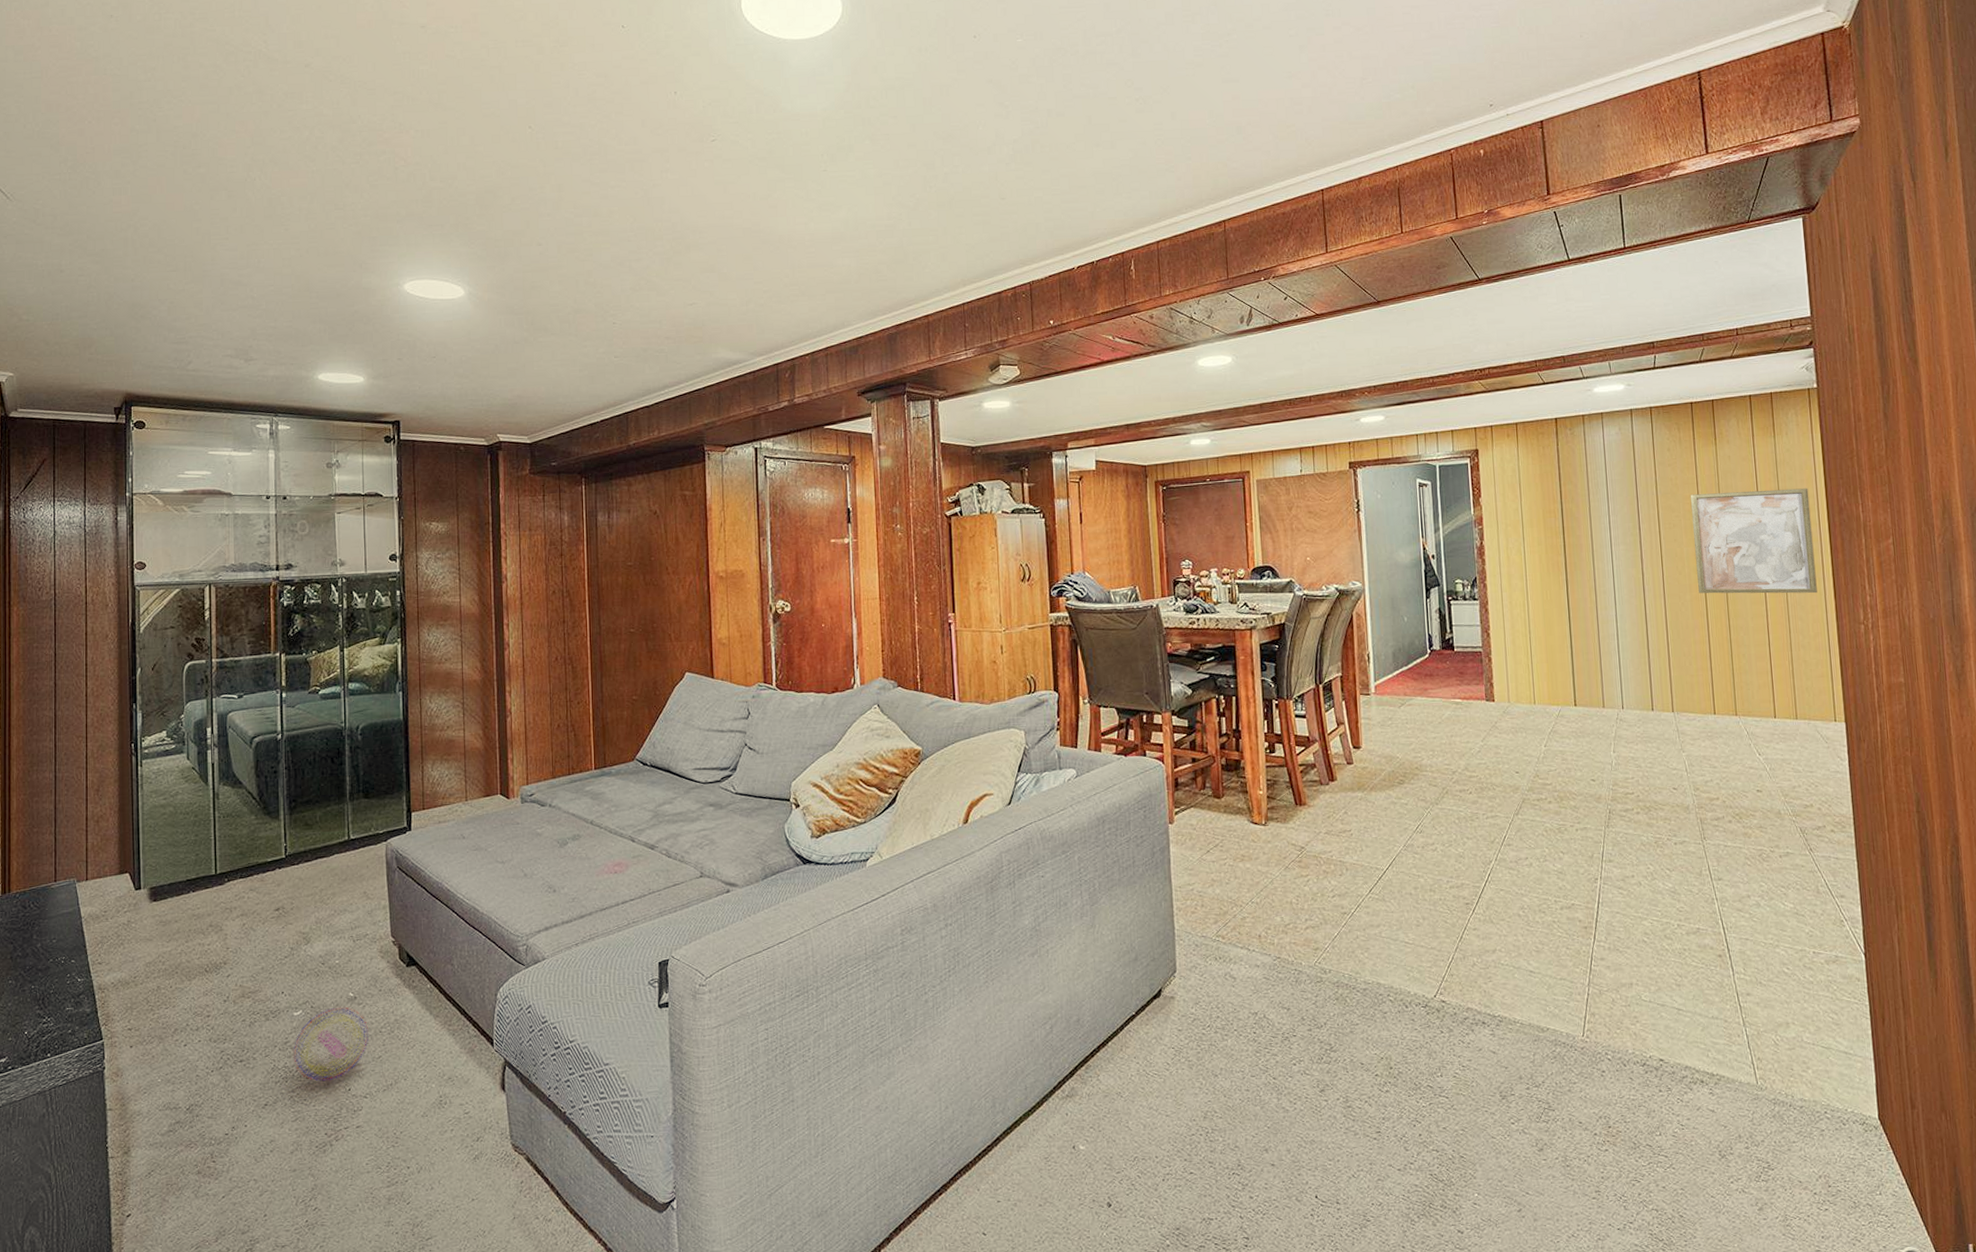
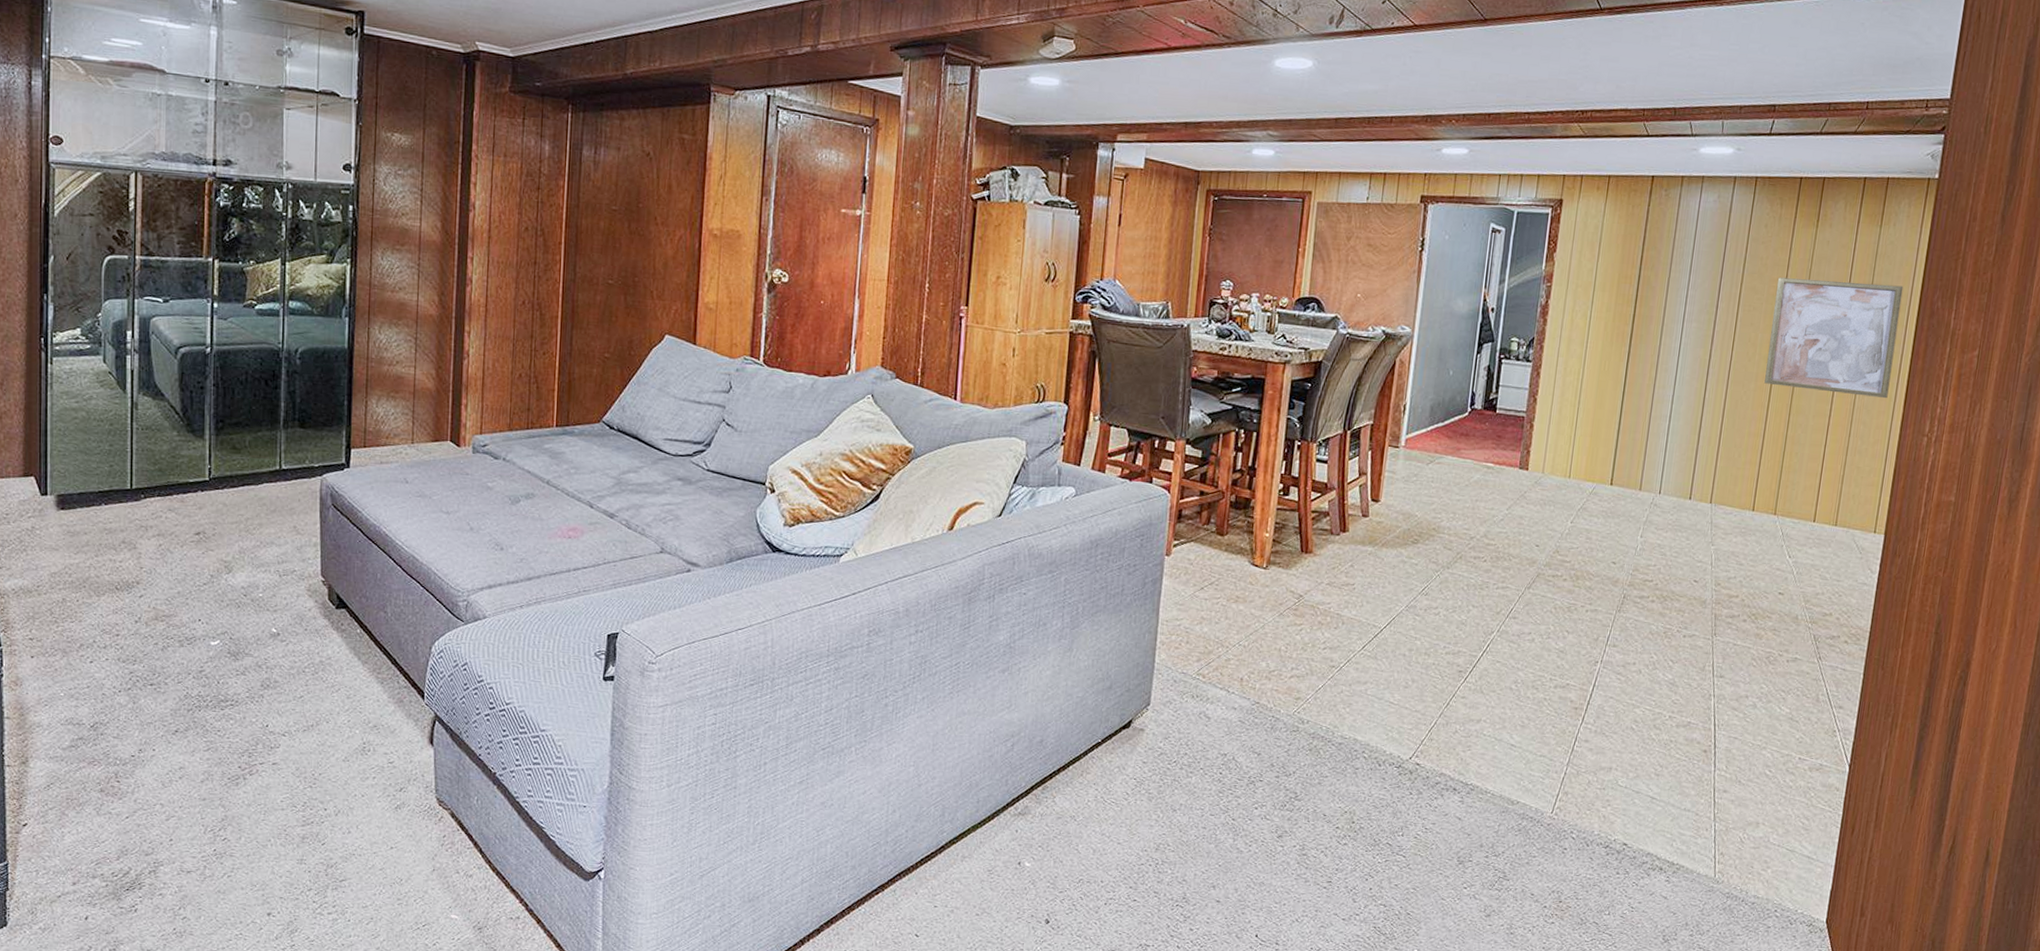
ball: present [293,1007,368,1082] -> none [208,642,291,715]

